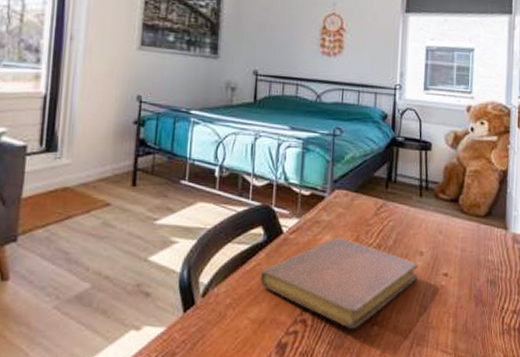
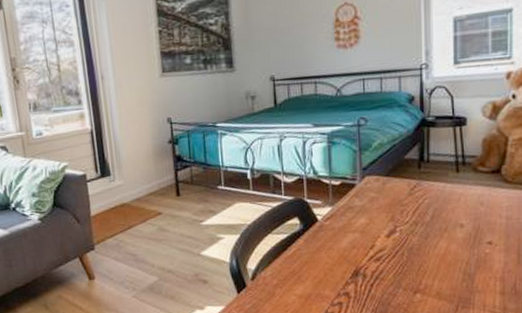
notebook: present [259,236,418,330] -> none [301,218,459,298]

